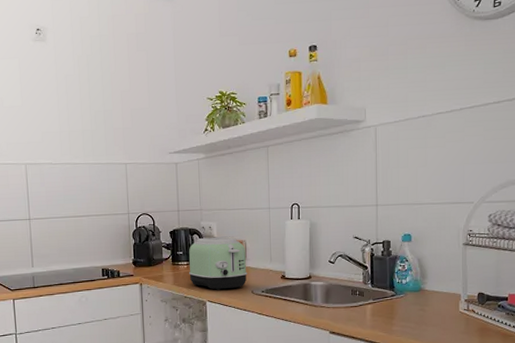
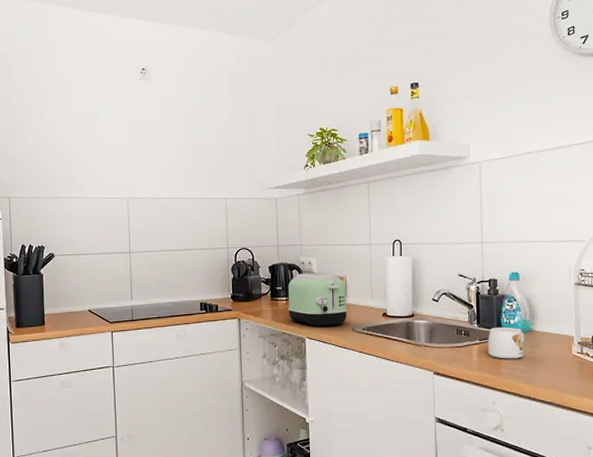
mug: none [381,286,415,318] -> present [488,327,524,359]

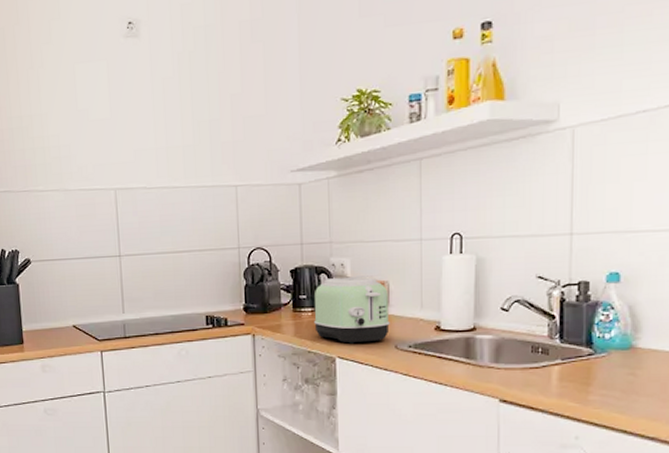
mug: present [488,327,524,359] -> none [573,342,623,383]

